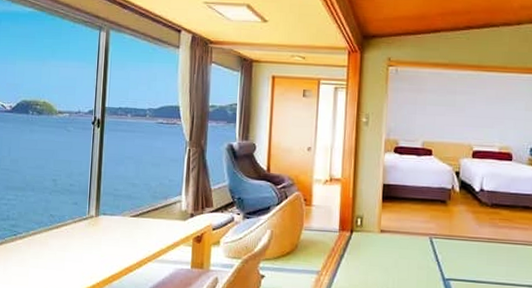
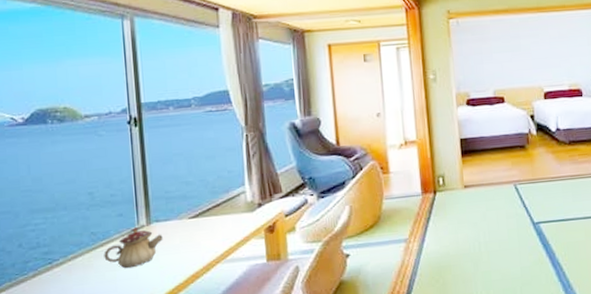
teapot: none [57,216,107,251] -> present [104,227,163,268]

